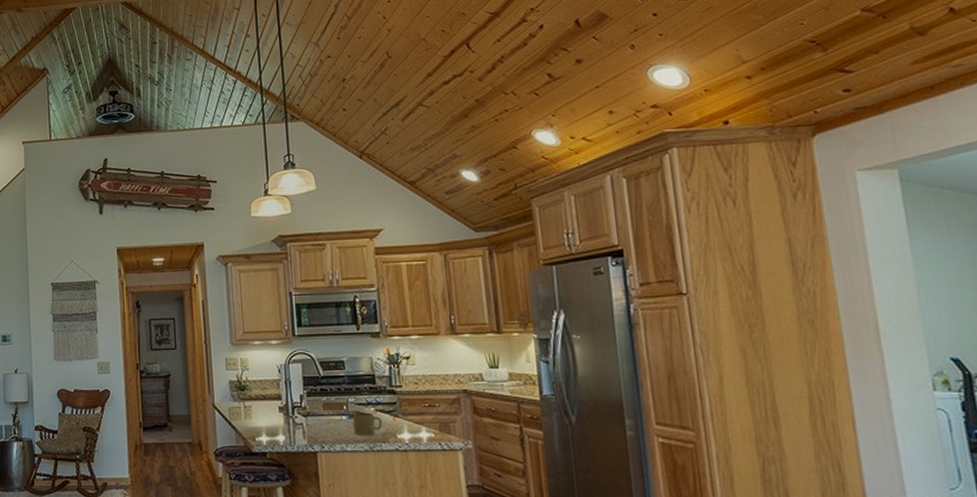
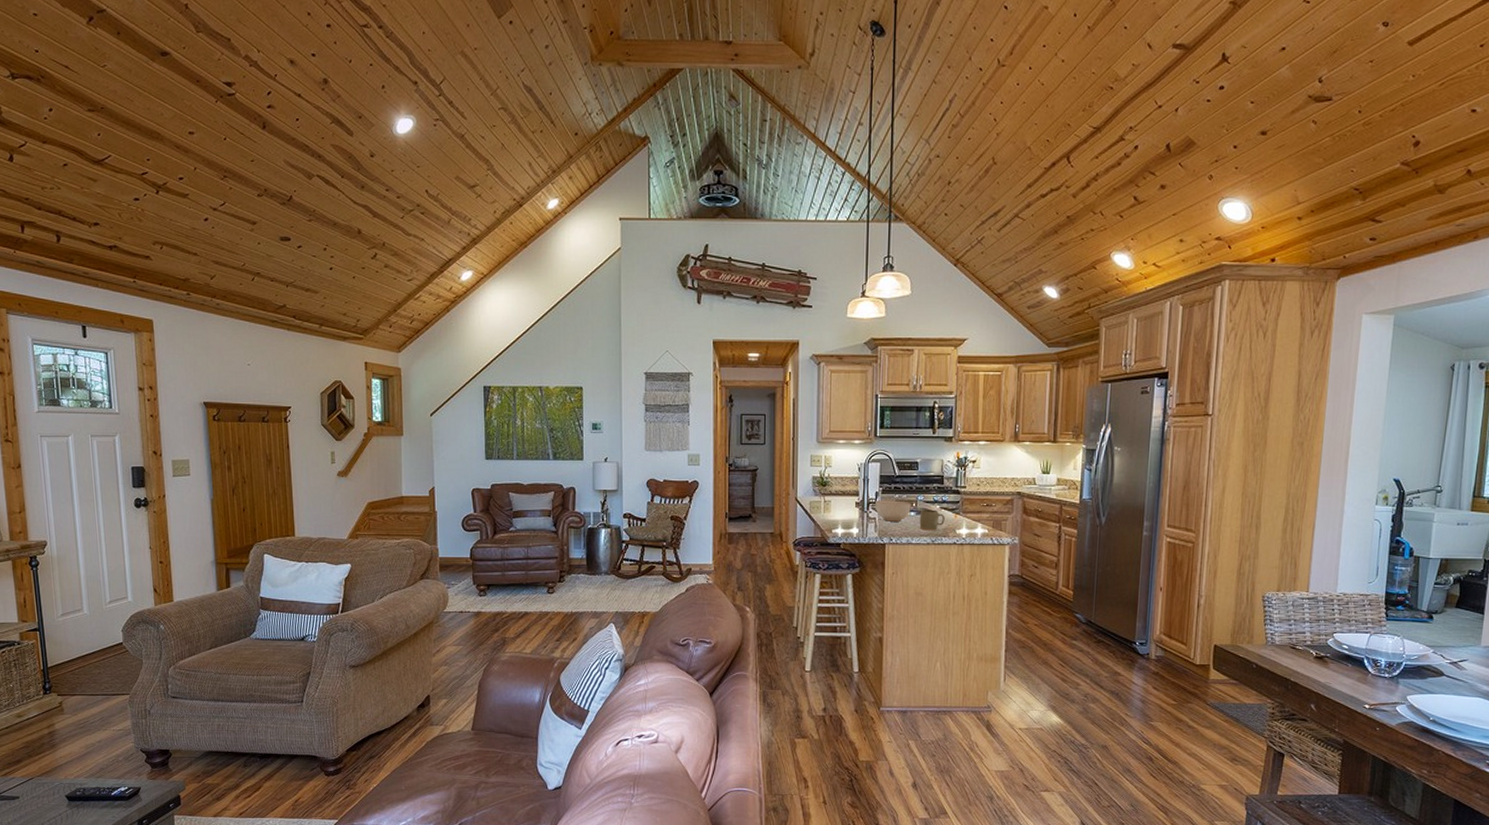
bowl: none [301,403,342,427] -> present [875,500,911,522]

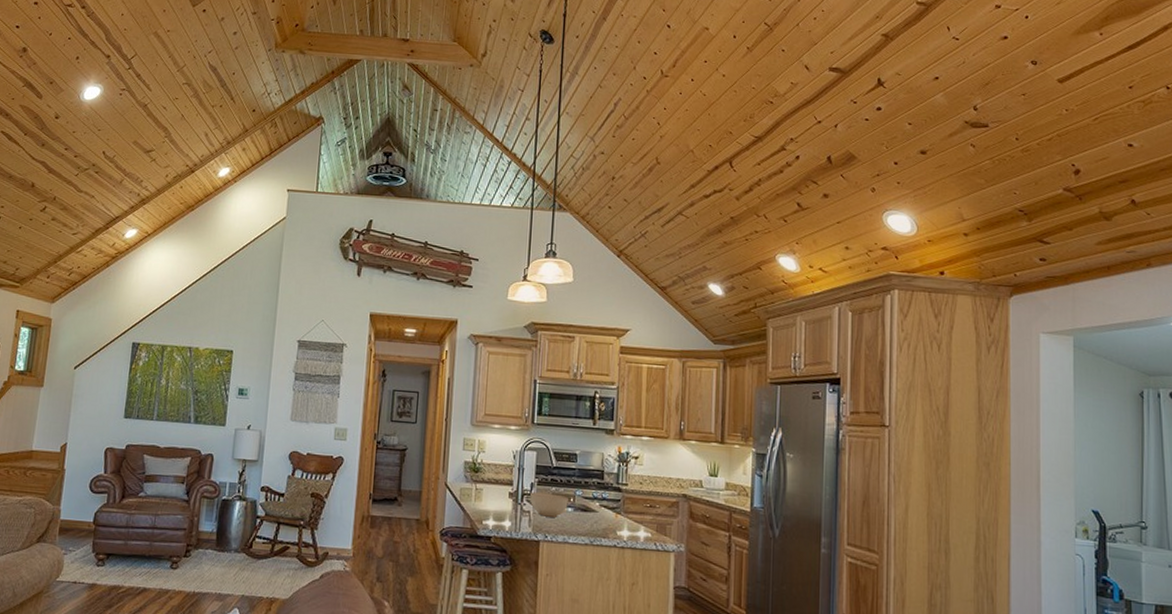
mug: present [919,509,945,531] -> none [577,506,605,530]

